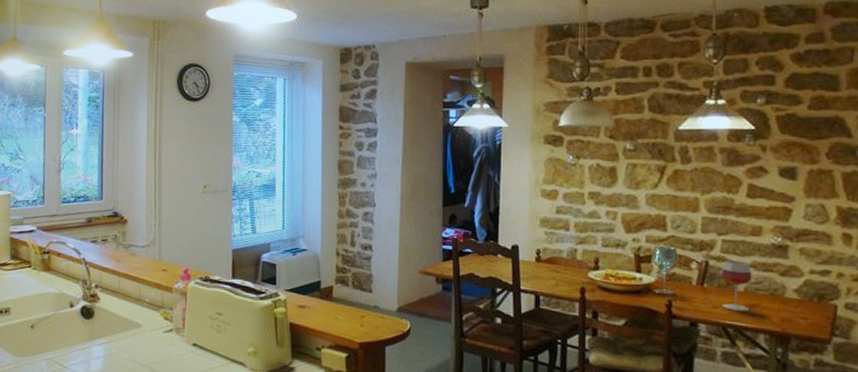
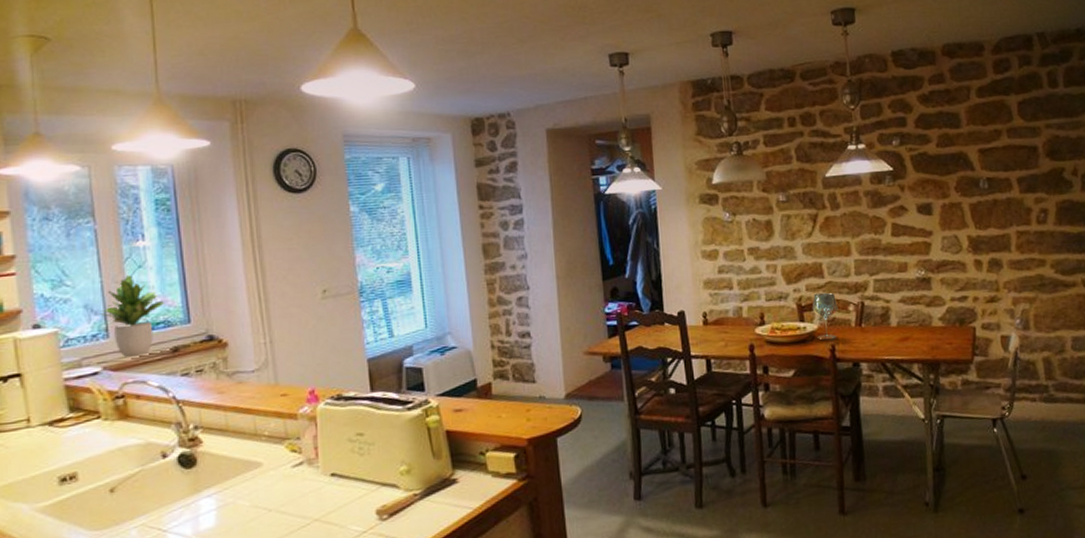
potted plant: none [40,156,86,222] -> present [99,275,165,358]
wineglass: present [721,260,752,311] -> none [876,297,904,346]

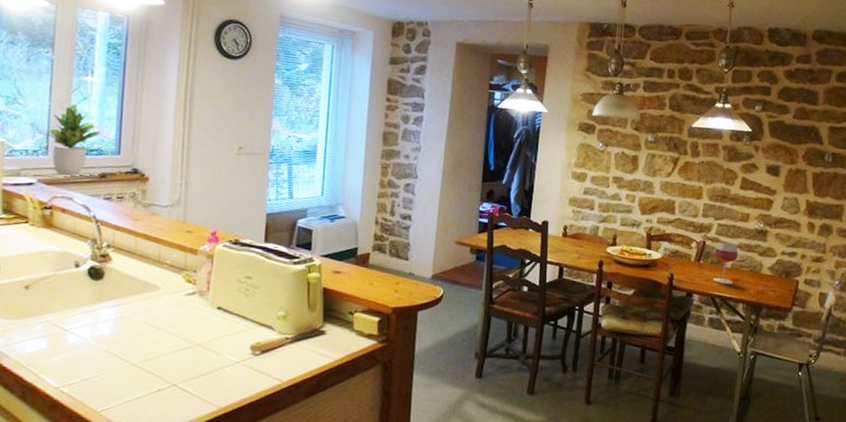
wine glass: present [812,292,838,341] -> none [658,226,683,270]
wineglass: none [876,297,904,346] -> present [713,241,738,285]

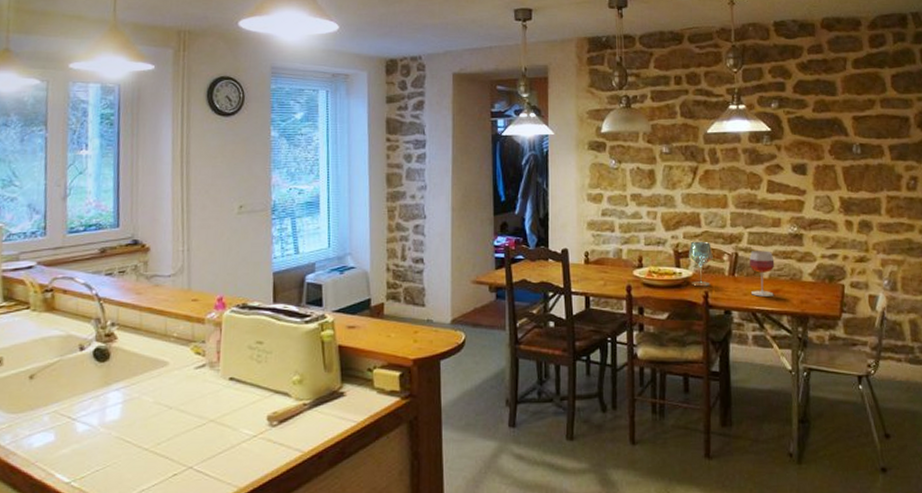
potted plant: present [43,104,101,176] -> none [40,180,99,255]
wine glass: none [658,226,683,270] -> present [688,241,713,287]

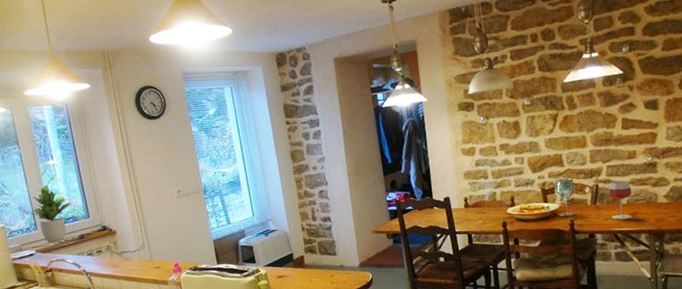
potted plant: none [40,180,99,255] -> present [29,185,72,244]

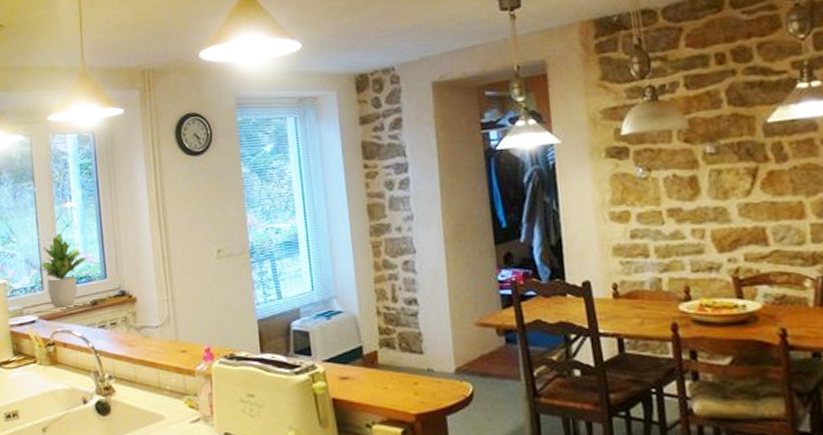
wine glass: present [554,178,576,217] -> none [753,263,790,323]

